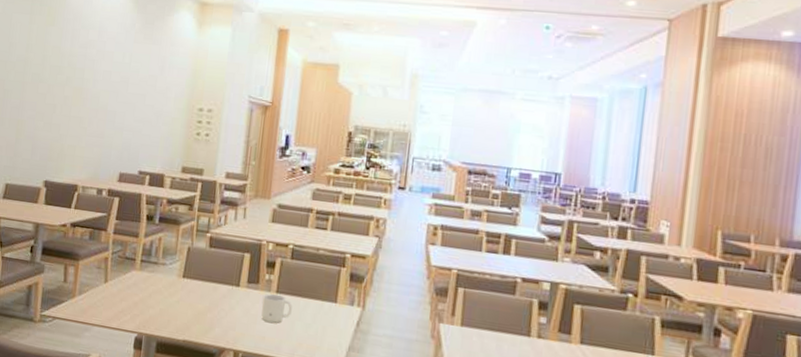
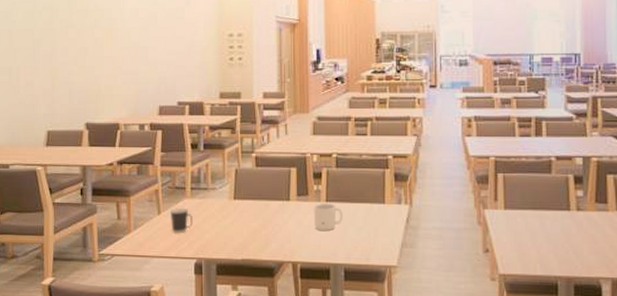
mug: none [116,278,139,305] -> present [171,207,193,233]

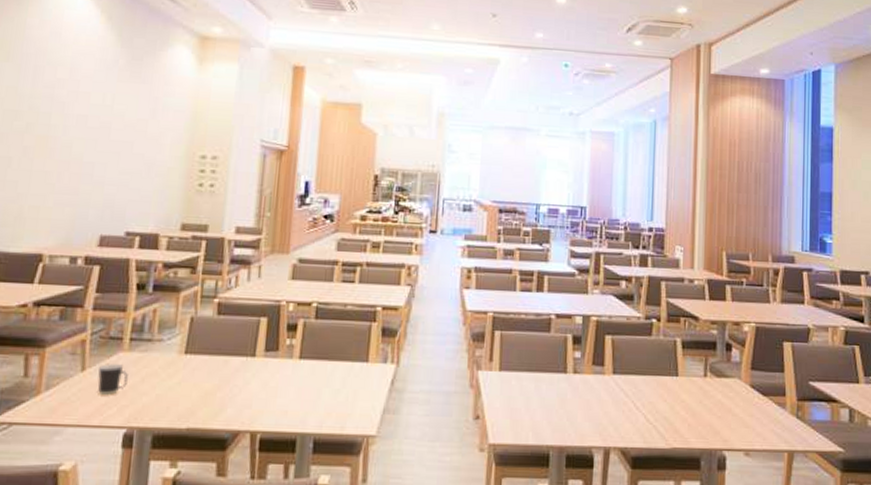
mug: present [313,203,343,232] -> none [282,360,318,395]

